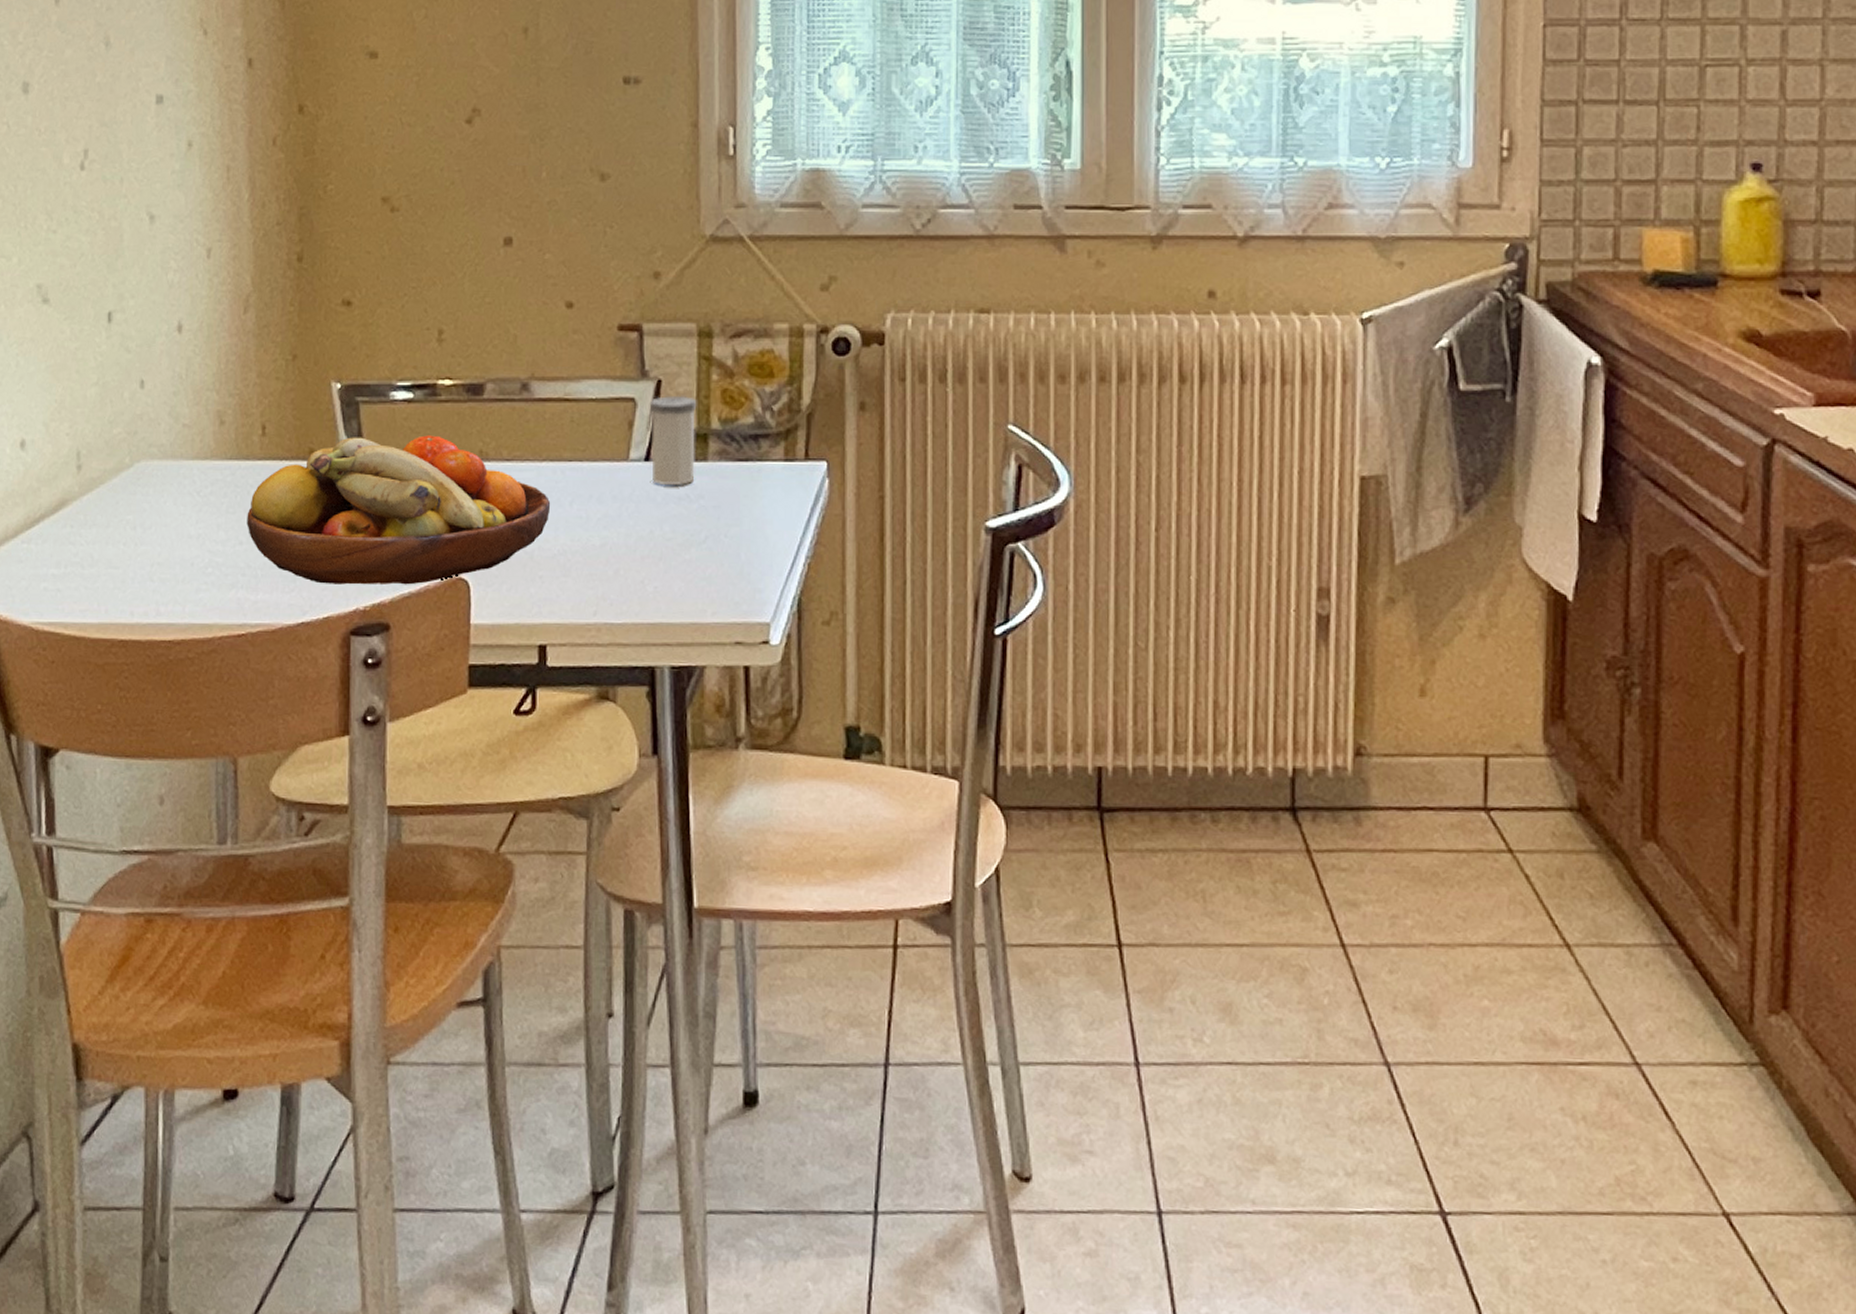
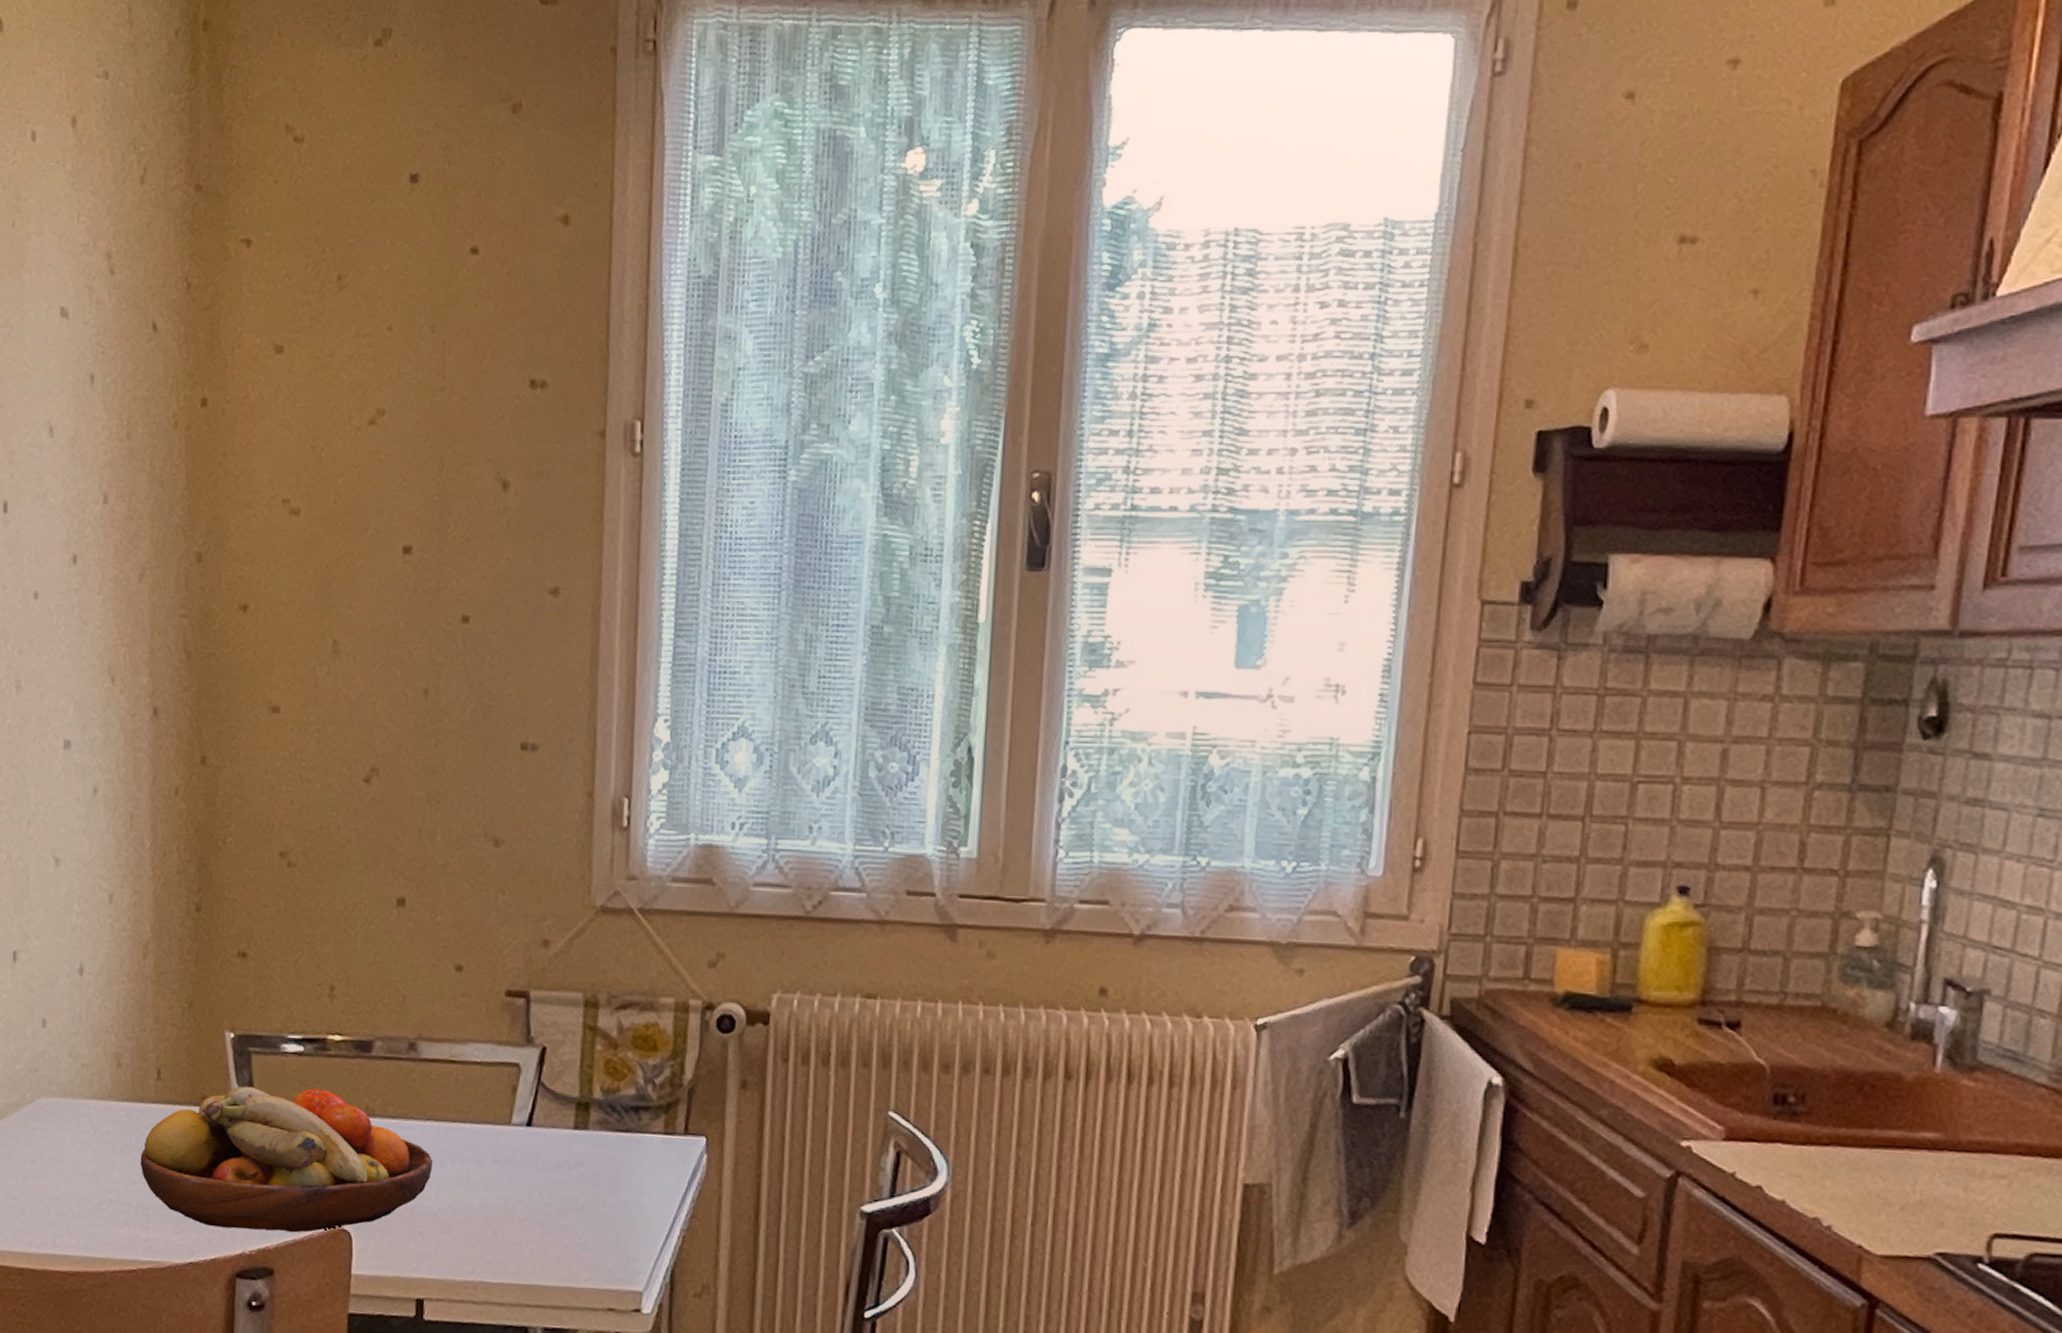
salt shaker: present [649,395,697,485] -> none [533,1063,580,1152]

